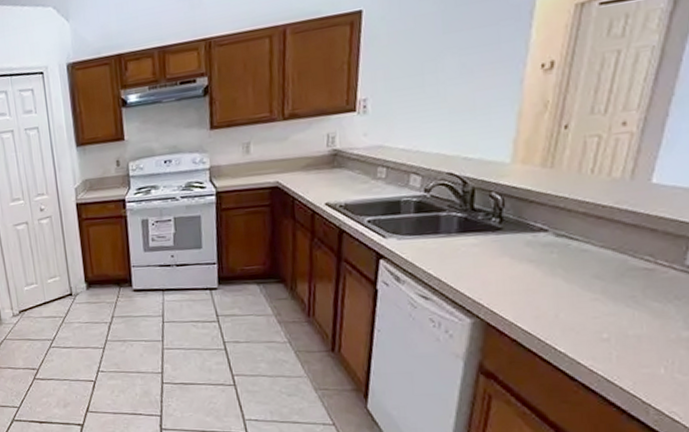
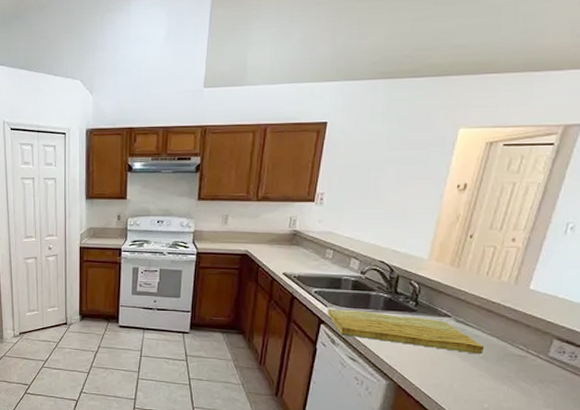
cutting board: none [386,236,597,274] -> present [327,308,485,355]

